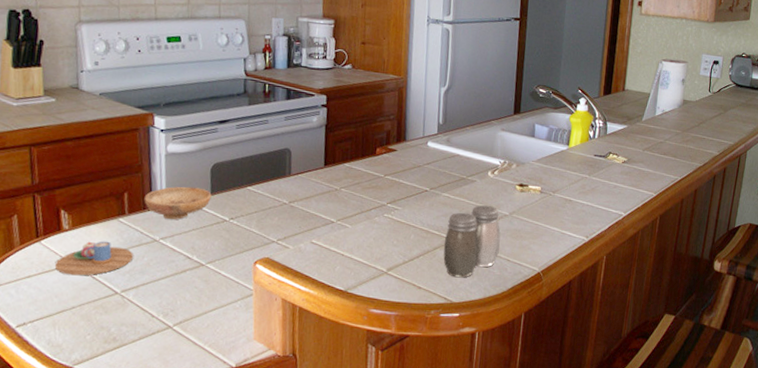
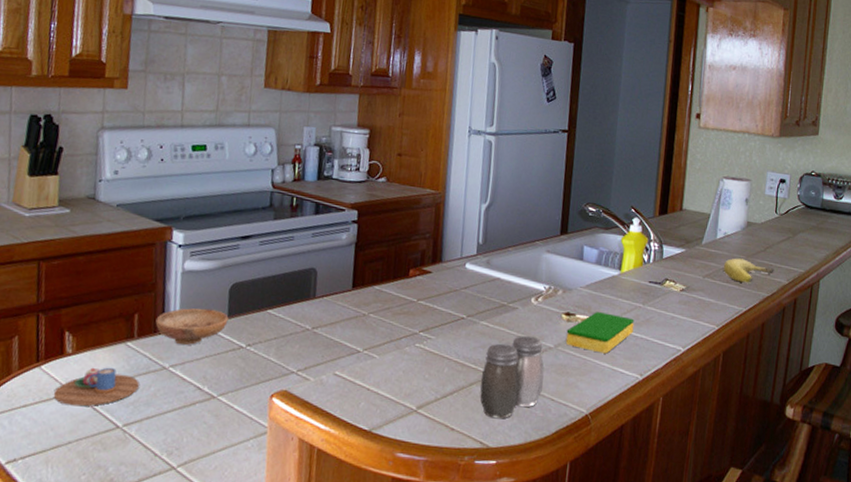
dish sponge: none [519,182,581,219] -> present [565,311,635,354]
fruit: none [661,132,707,155] -> present [723,258,774,283]

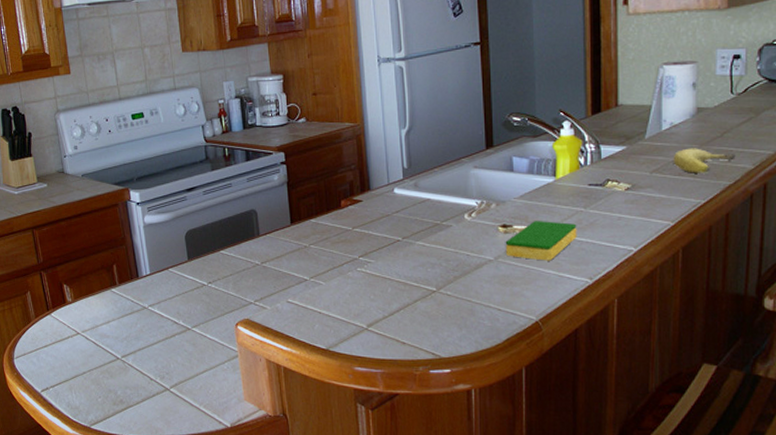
mug: present [53,367,139,407] -> none [64,310,128,344]
bowl: present [155,307,229,345] -> none [130,255,189,287]
salt and pepper shaker: present [480,335,545,419] -> none [424,250,488,331]

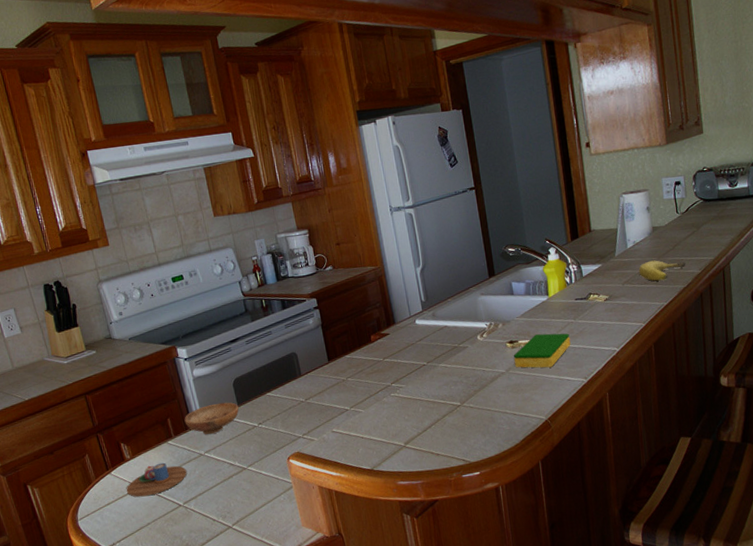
mug: none [64,310,128,344] -> present [126,462,187,497]
bowl: none [130,255,189,287] -> present [184,402,239,435]

